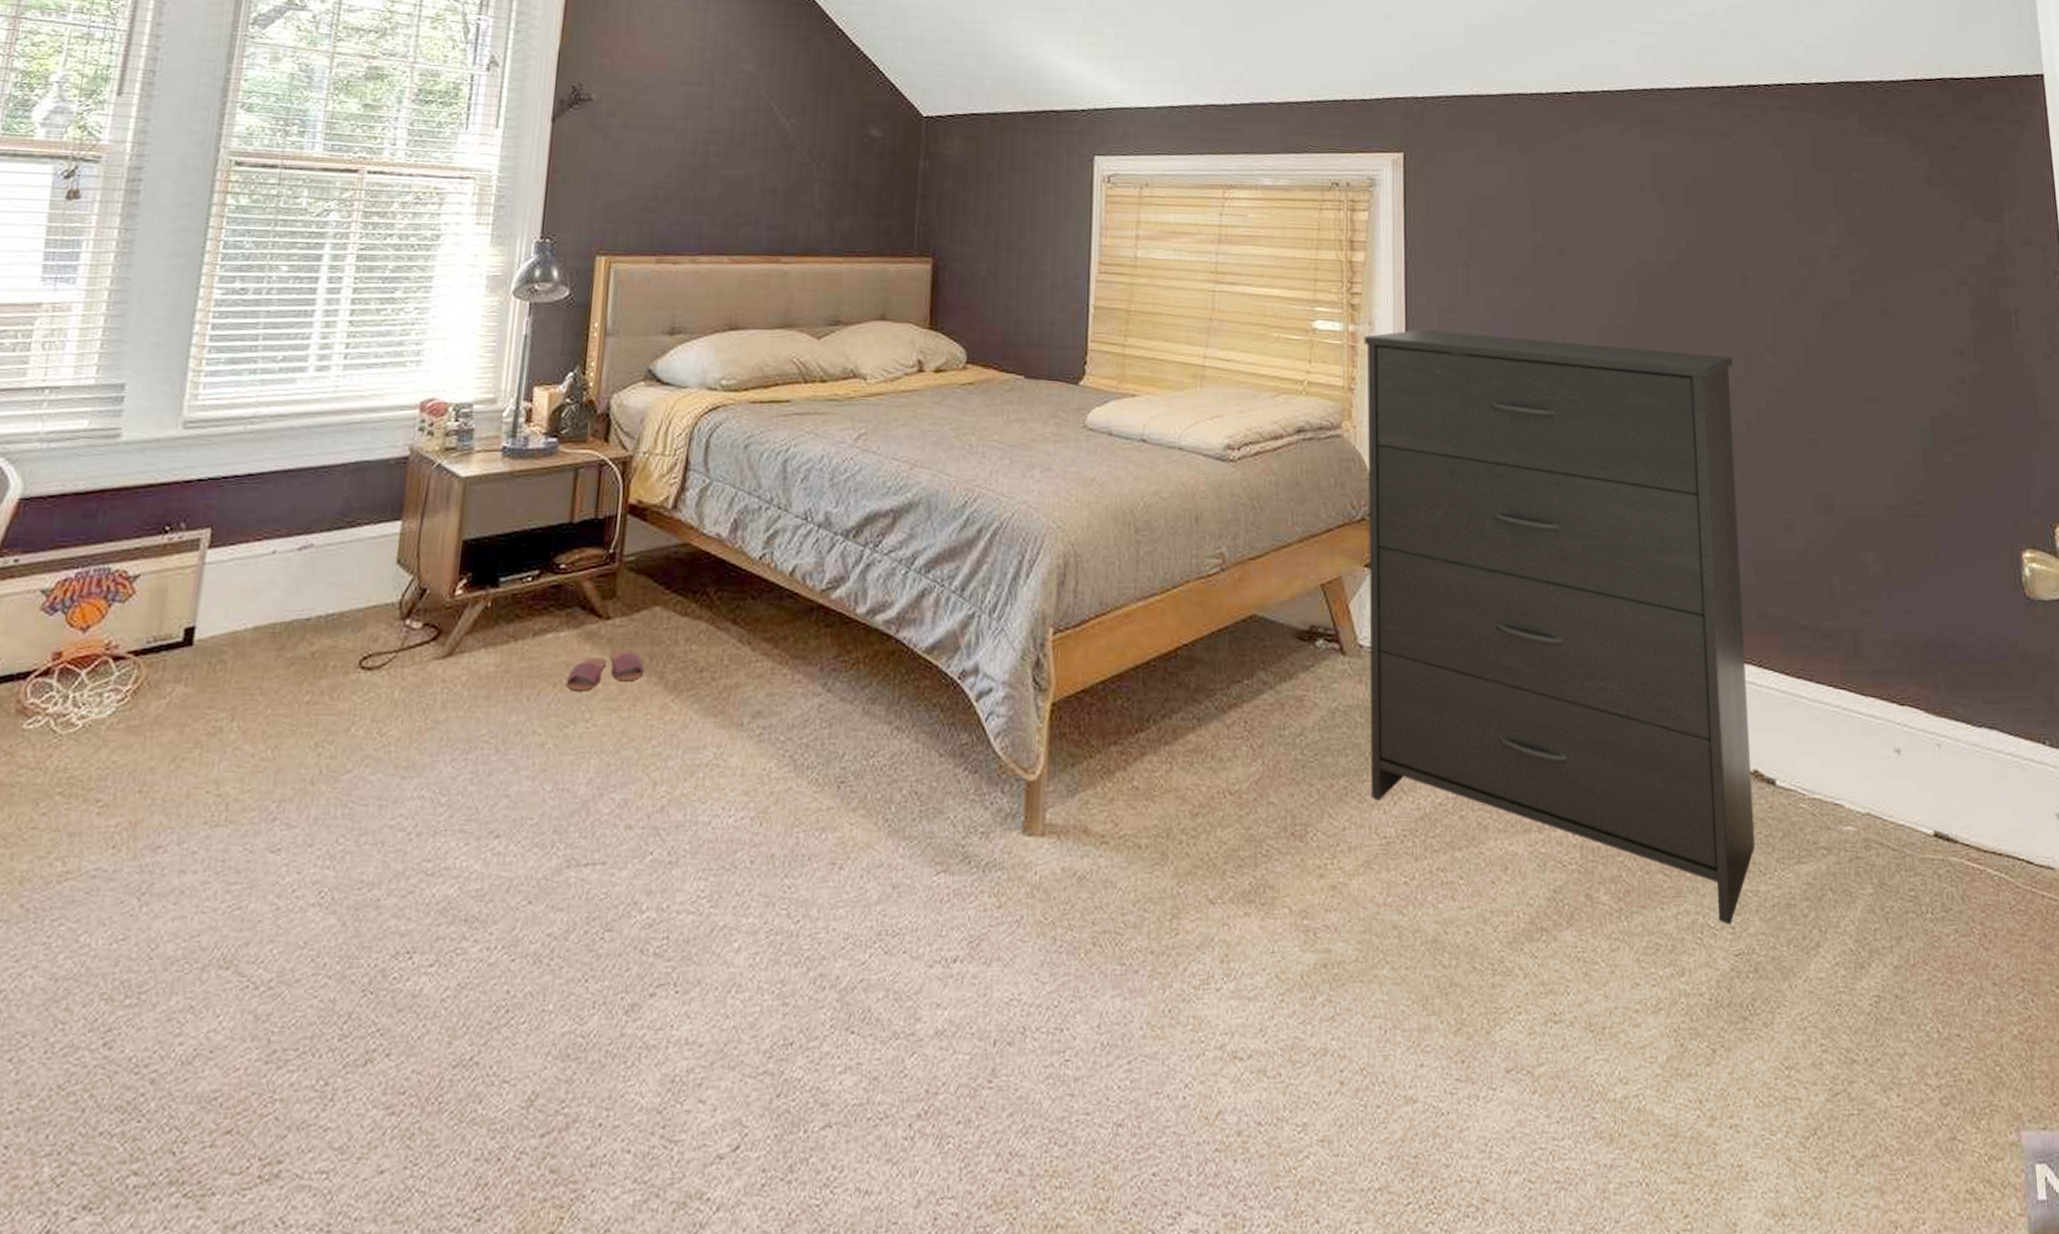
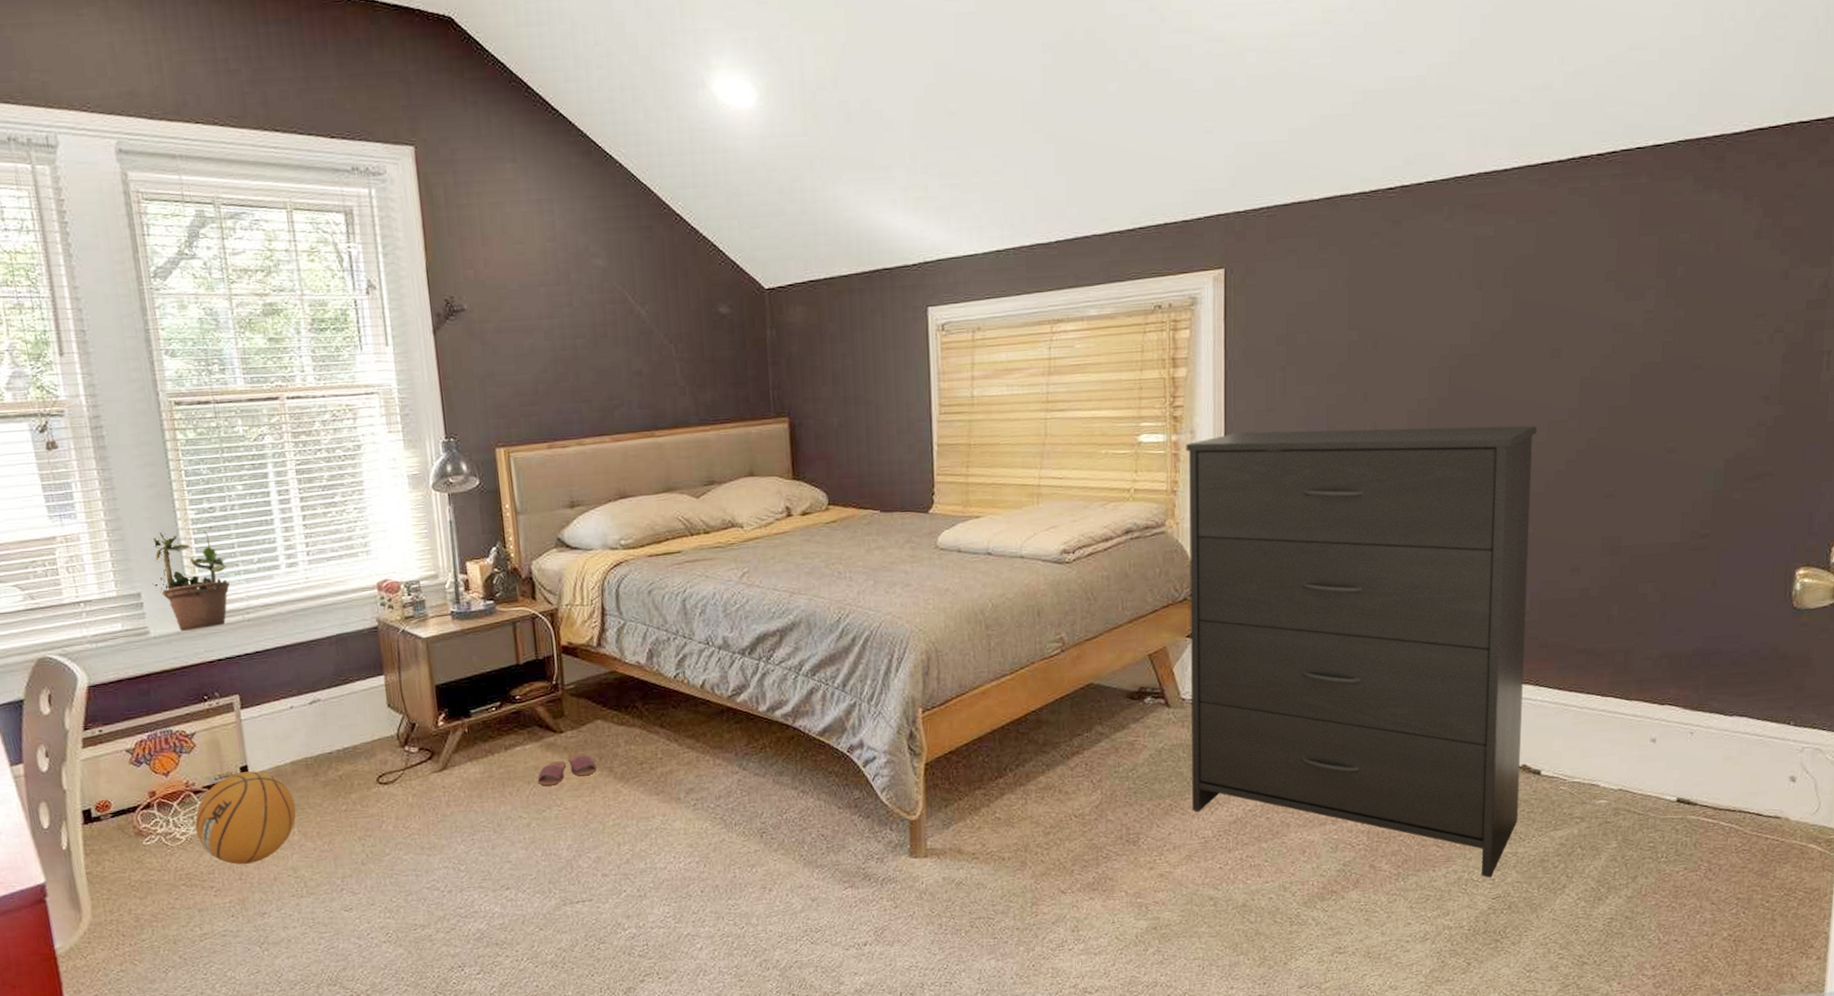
basketball: none [99,635,244,769] -> present [195,771,296,864]
potted plant: none [143,309,243,439] -> present [152,525,230,632]

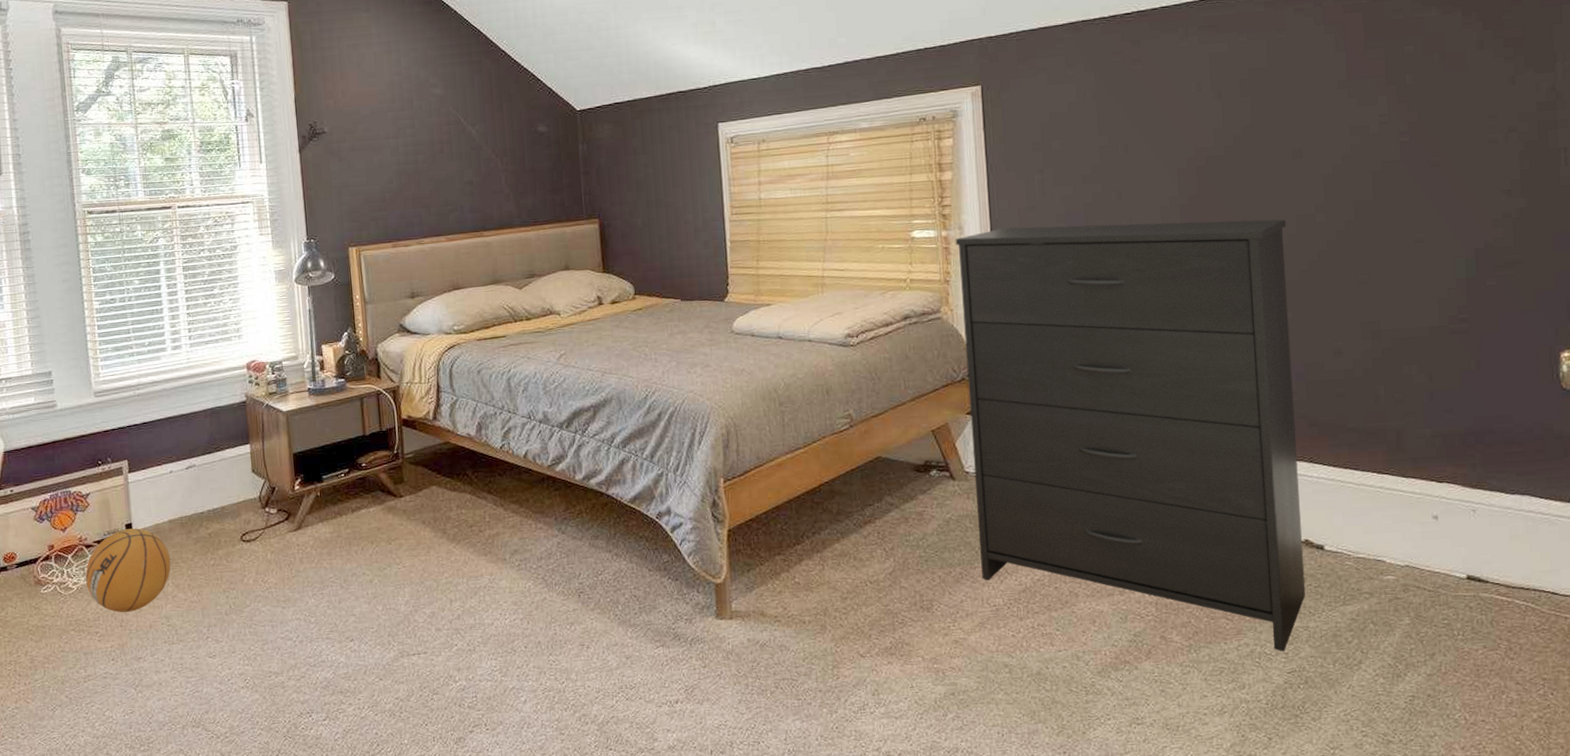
potted plant: present [152,525,230,632] -> none [61,314,124,405]
slippers: present [537,753,596,786] -> none [379,516,431,546]

